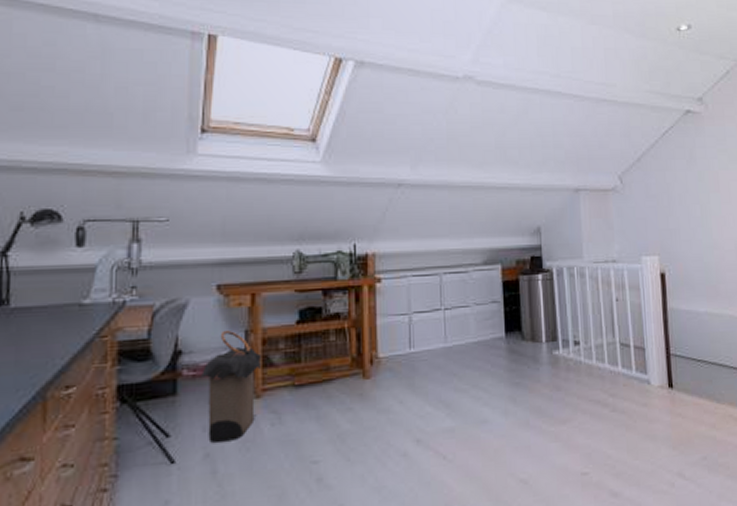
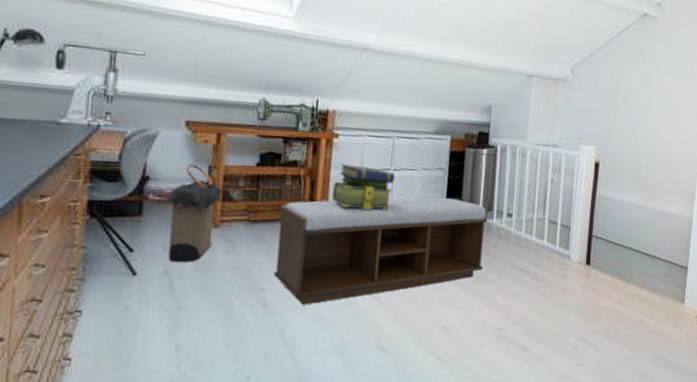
bench: none [326,333,555,474] -> present [274,198,488,305]
stack of books: none [380,309,447,357] -> present [331,164,395,209]

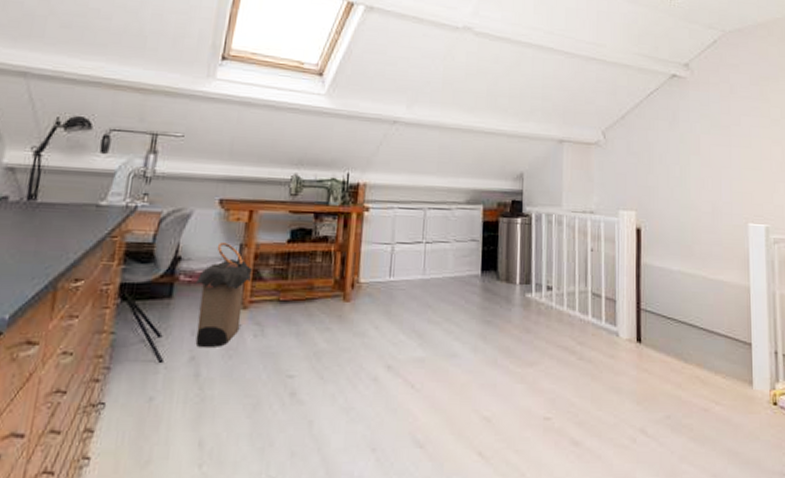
bench: present [274,198,488,305] -> none [303,271,525,393]
stack of books: present [331,164,395,209] -> none [362,238,427,286]

